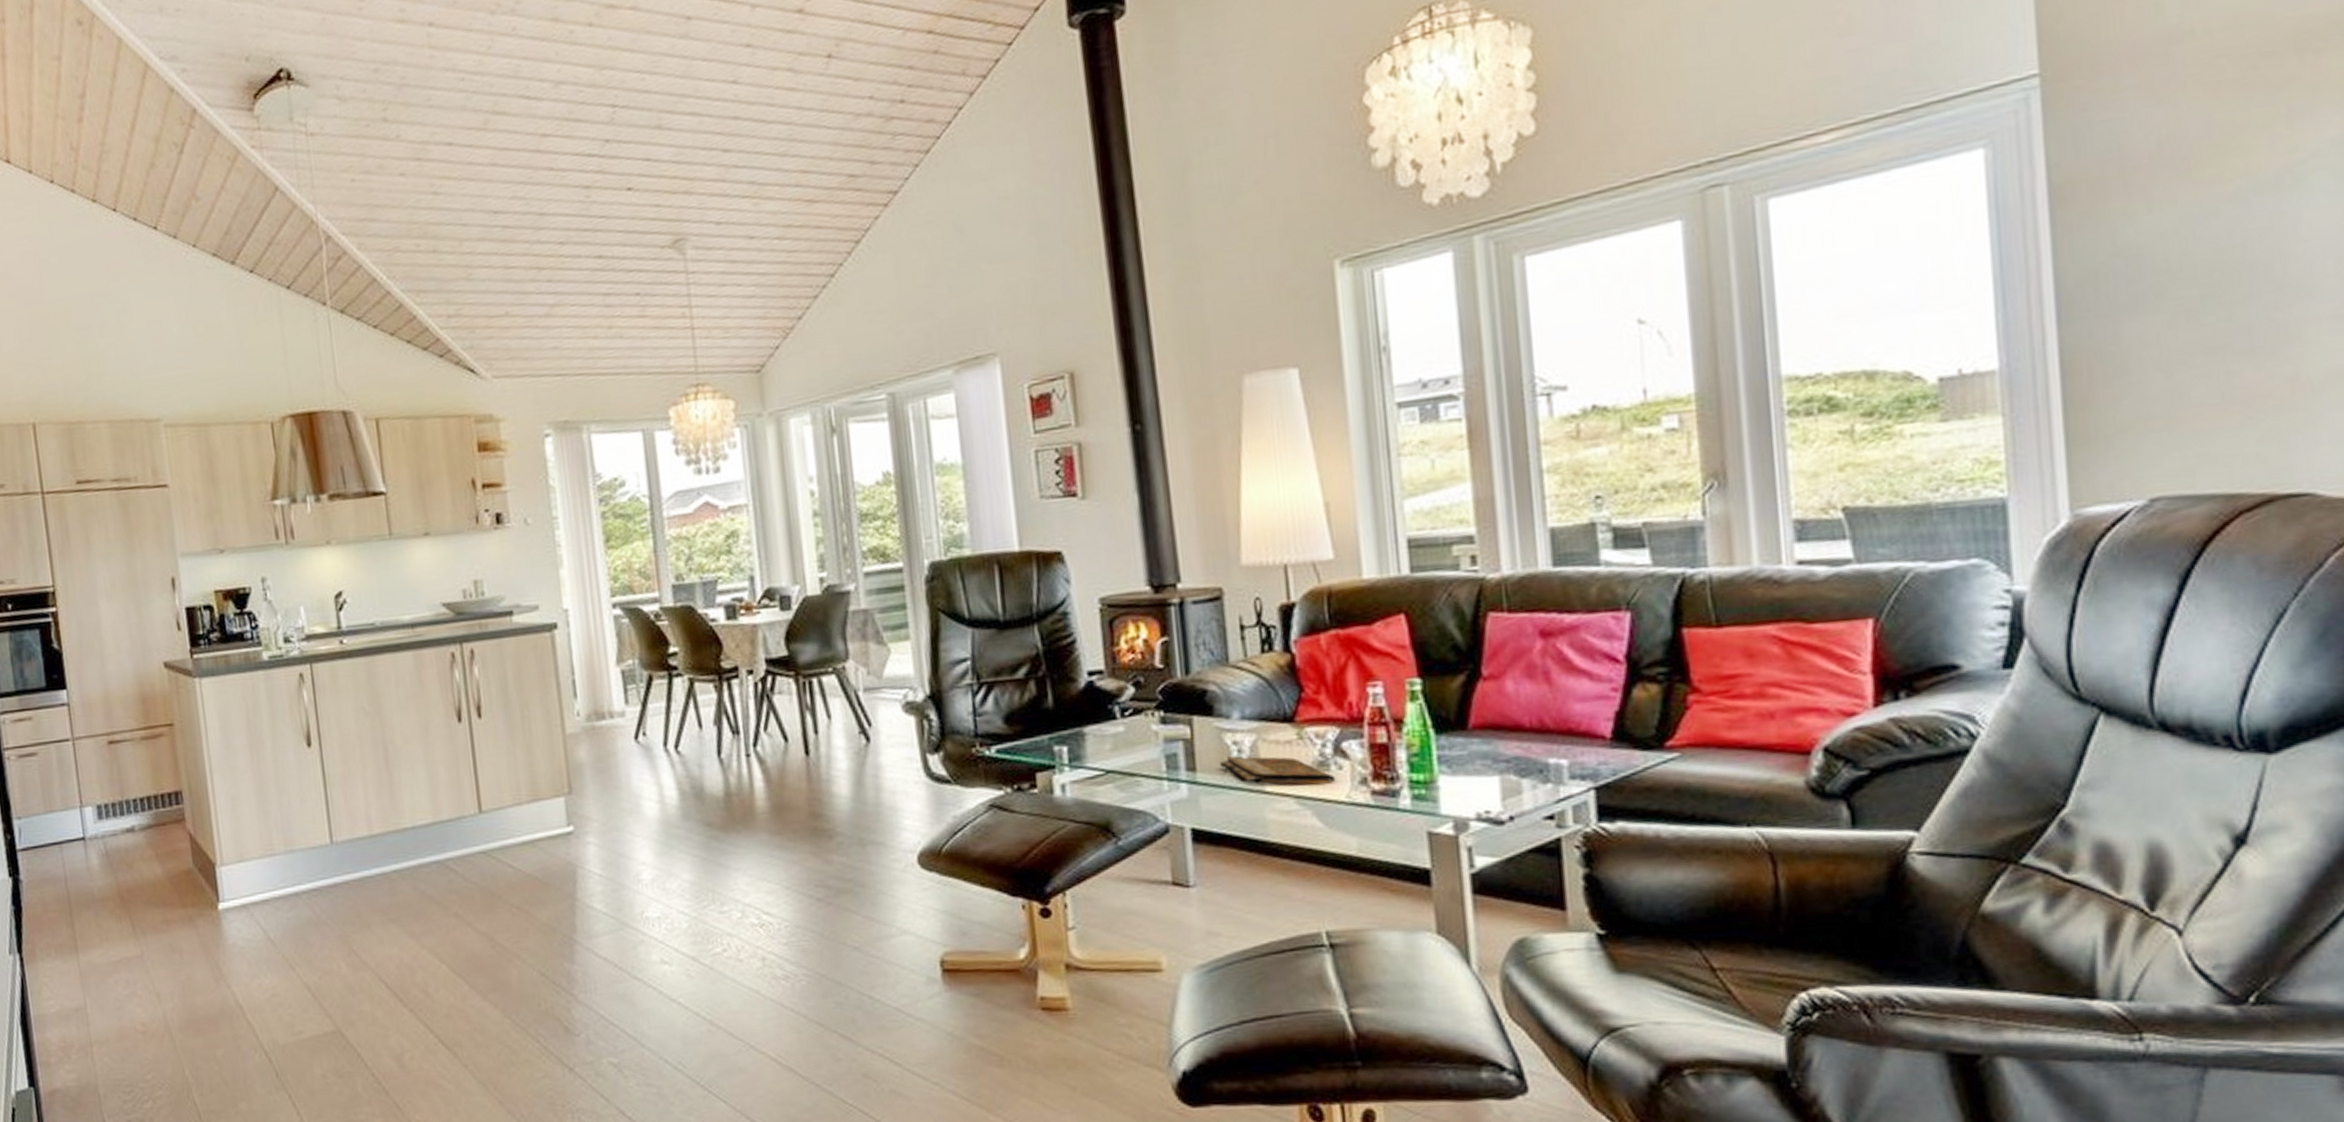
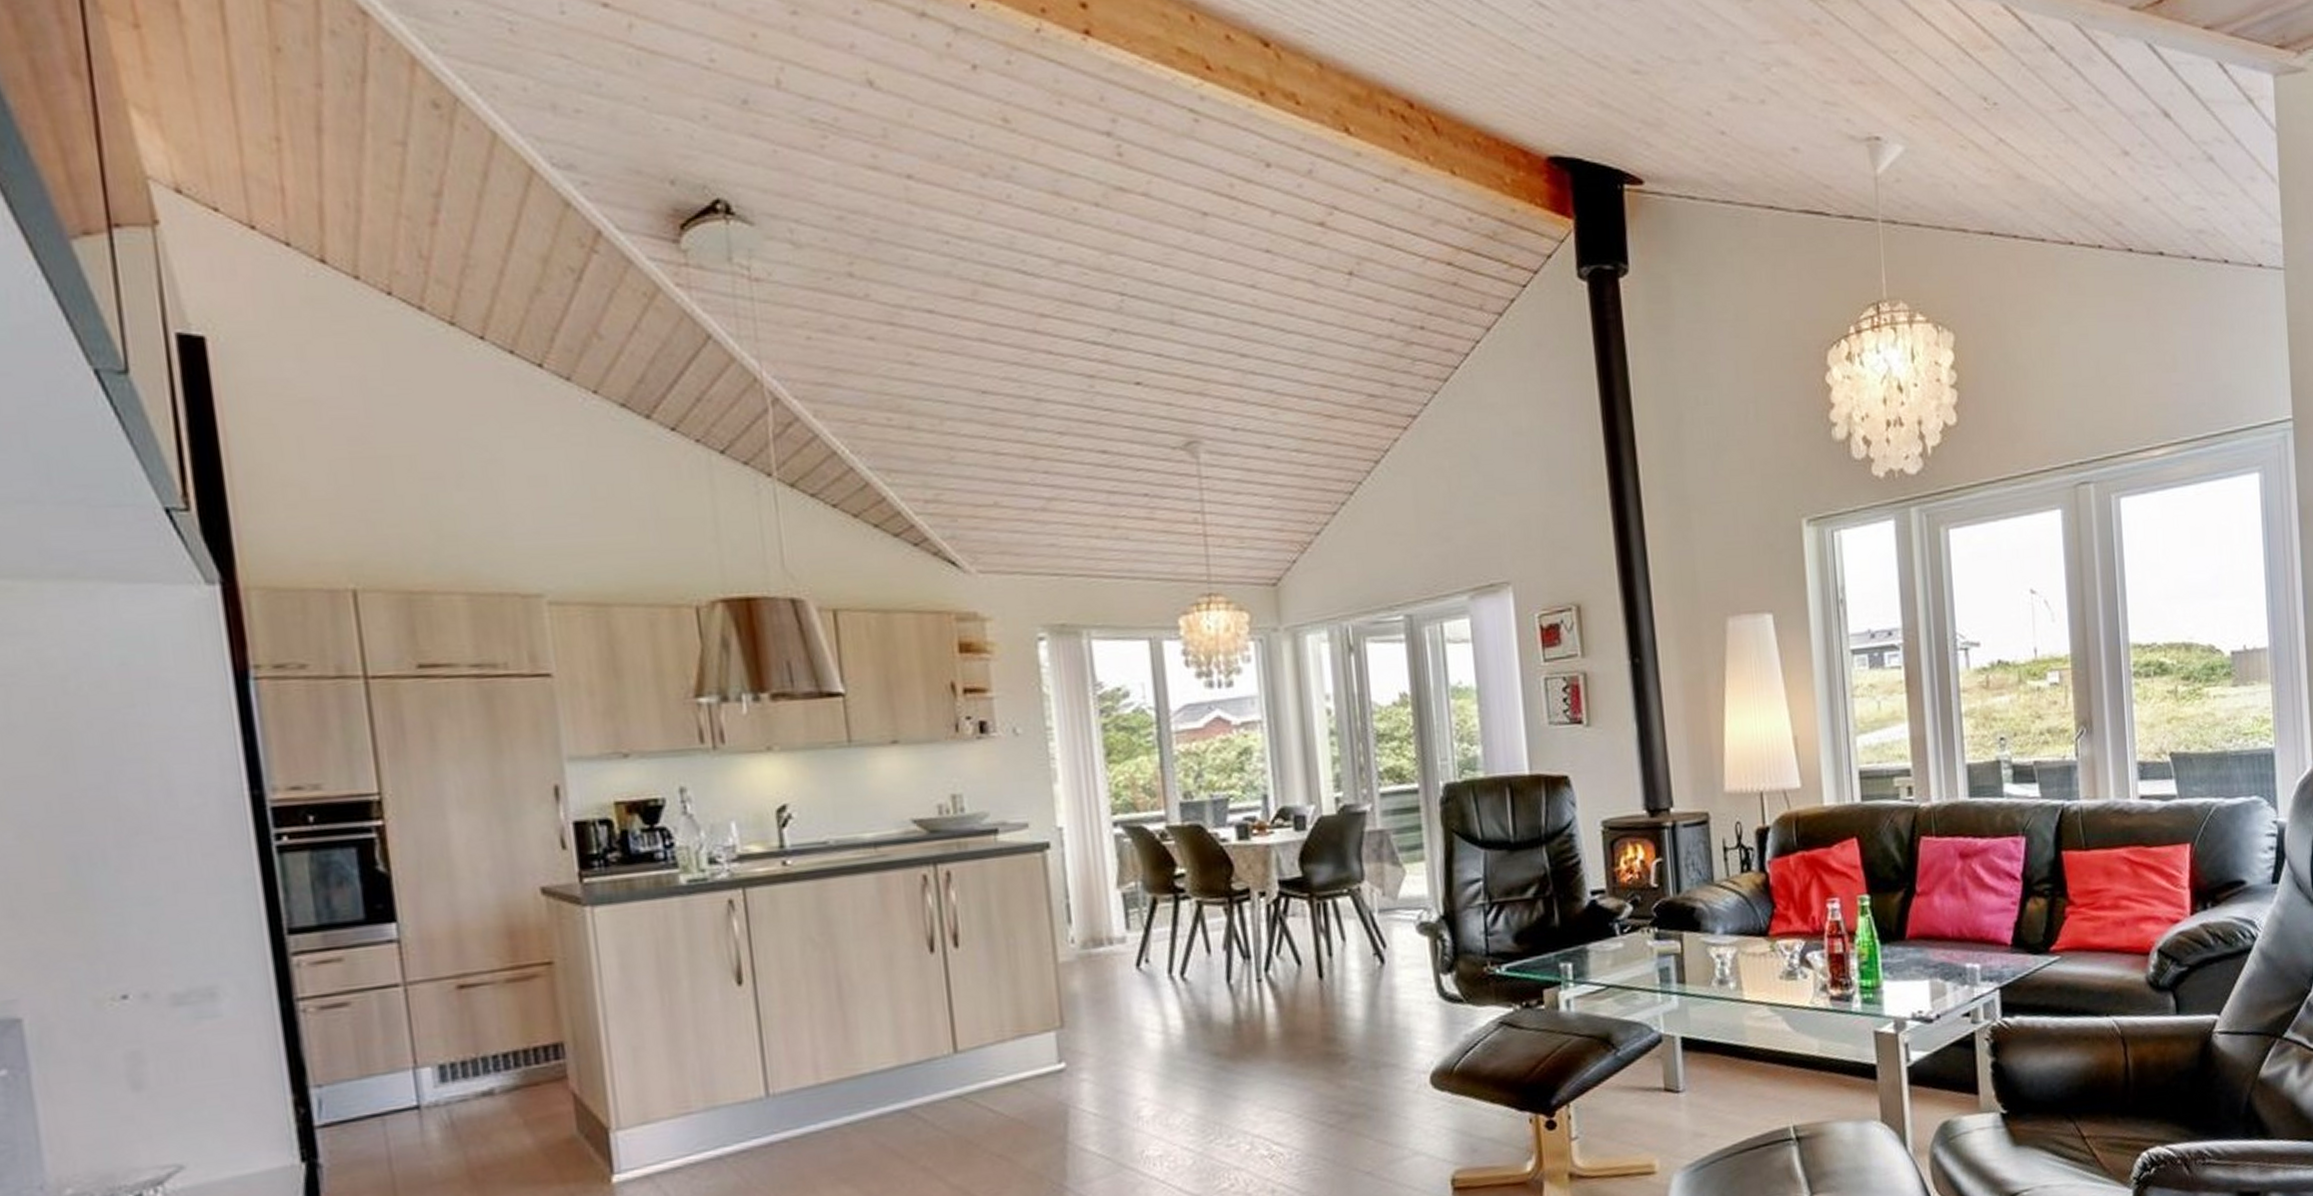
book: present [1220,756,1336,785] -> none [1706,968,1802,994]

